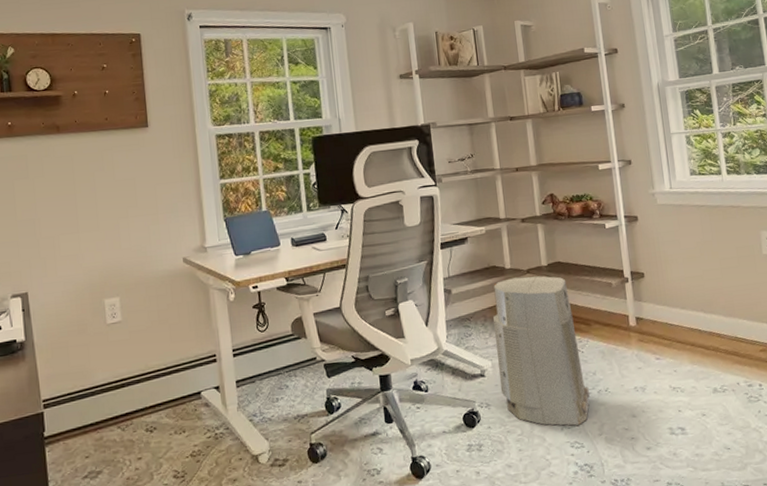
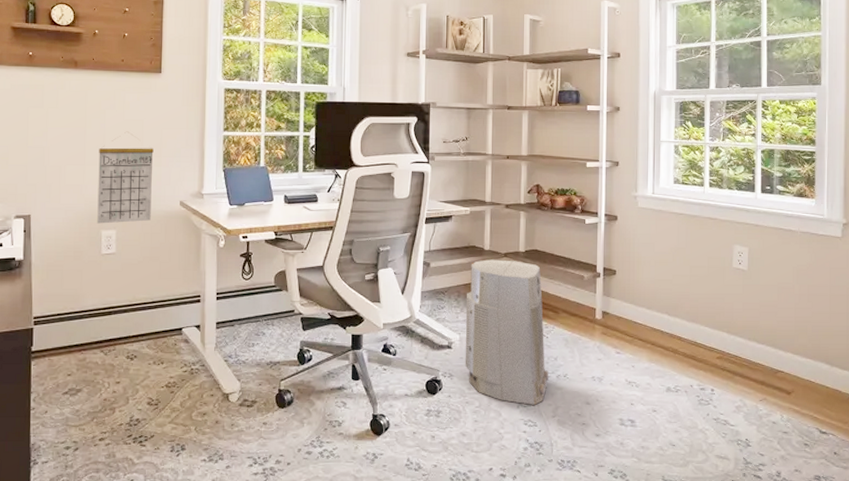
calendar: none [92,192,155,293] -> present [97,131,154,224]

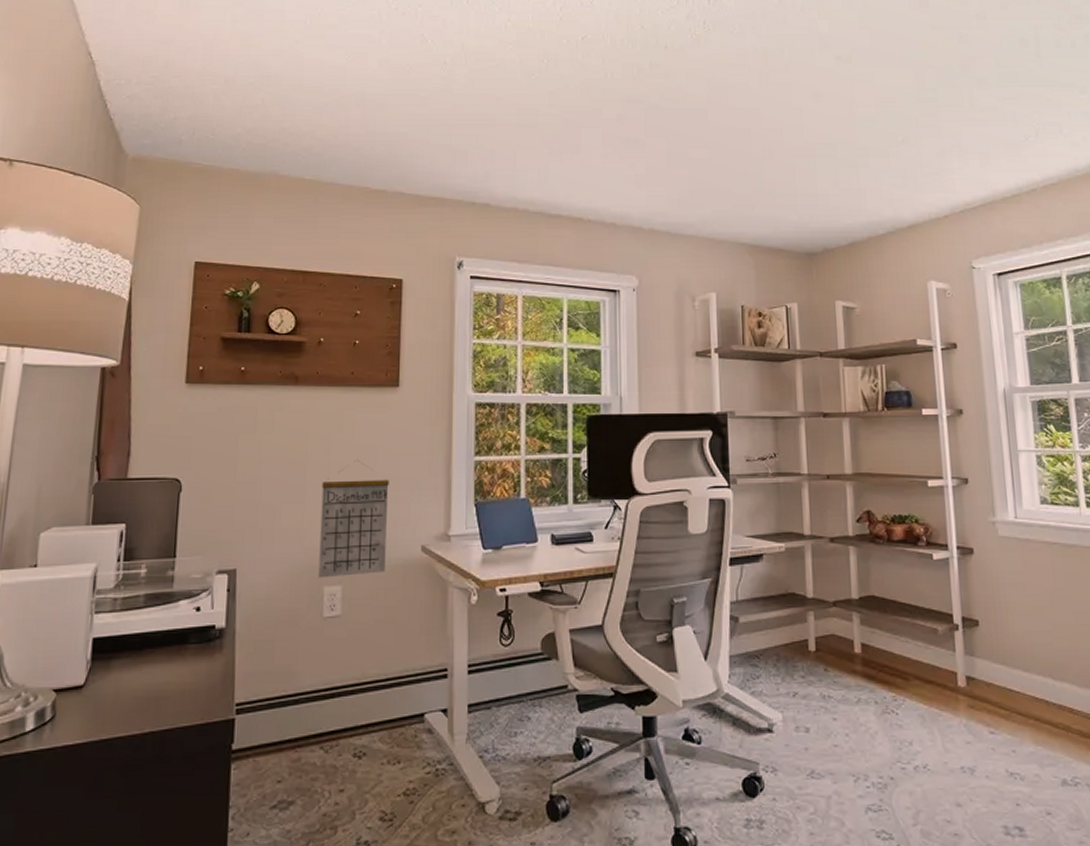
air purifier: present [465,259,548,405] -> none [788,610,903,809]

